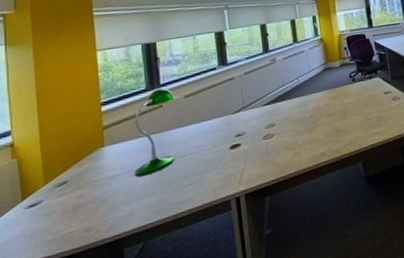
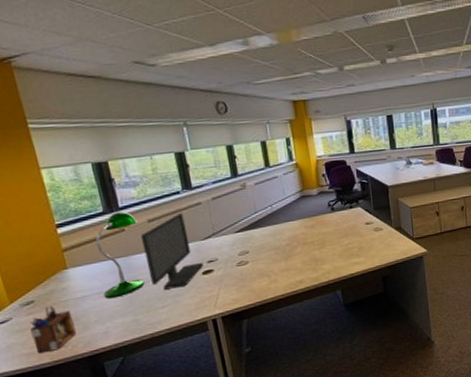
desk organizer: none [58,187,102,241] -> present [30,306,76,354]
computer monitor: none [177,88,232,166] -> present [141,213,204,290]

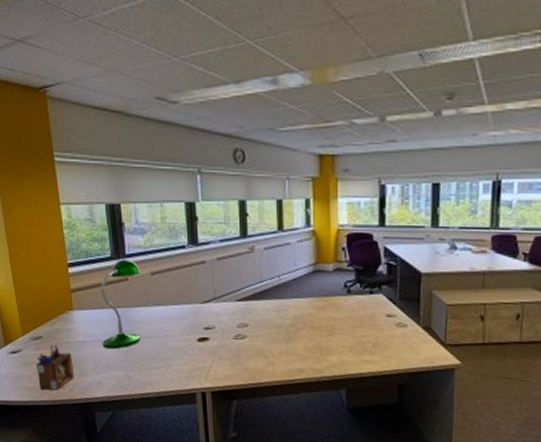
computer monitor: present [141,213,204,290] -> none [143,270,200,351]

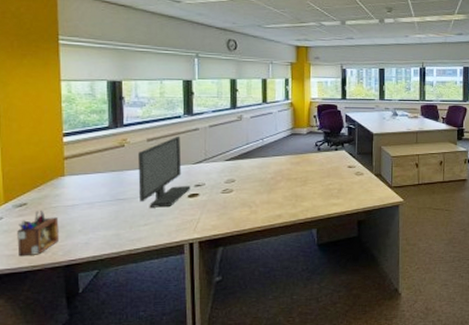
desk lamp: present [100,259,141,349] -> none [93,128,137,211]
computer monitor: none [143,270,200,351] -> present [138,137,191,208]

